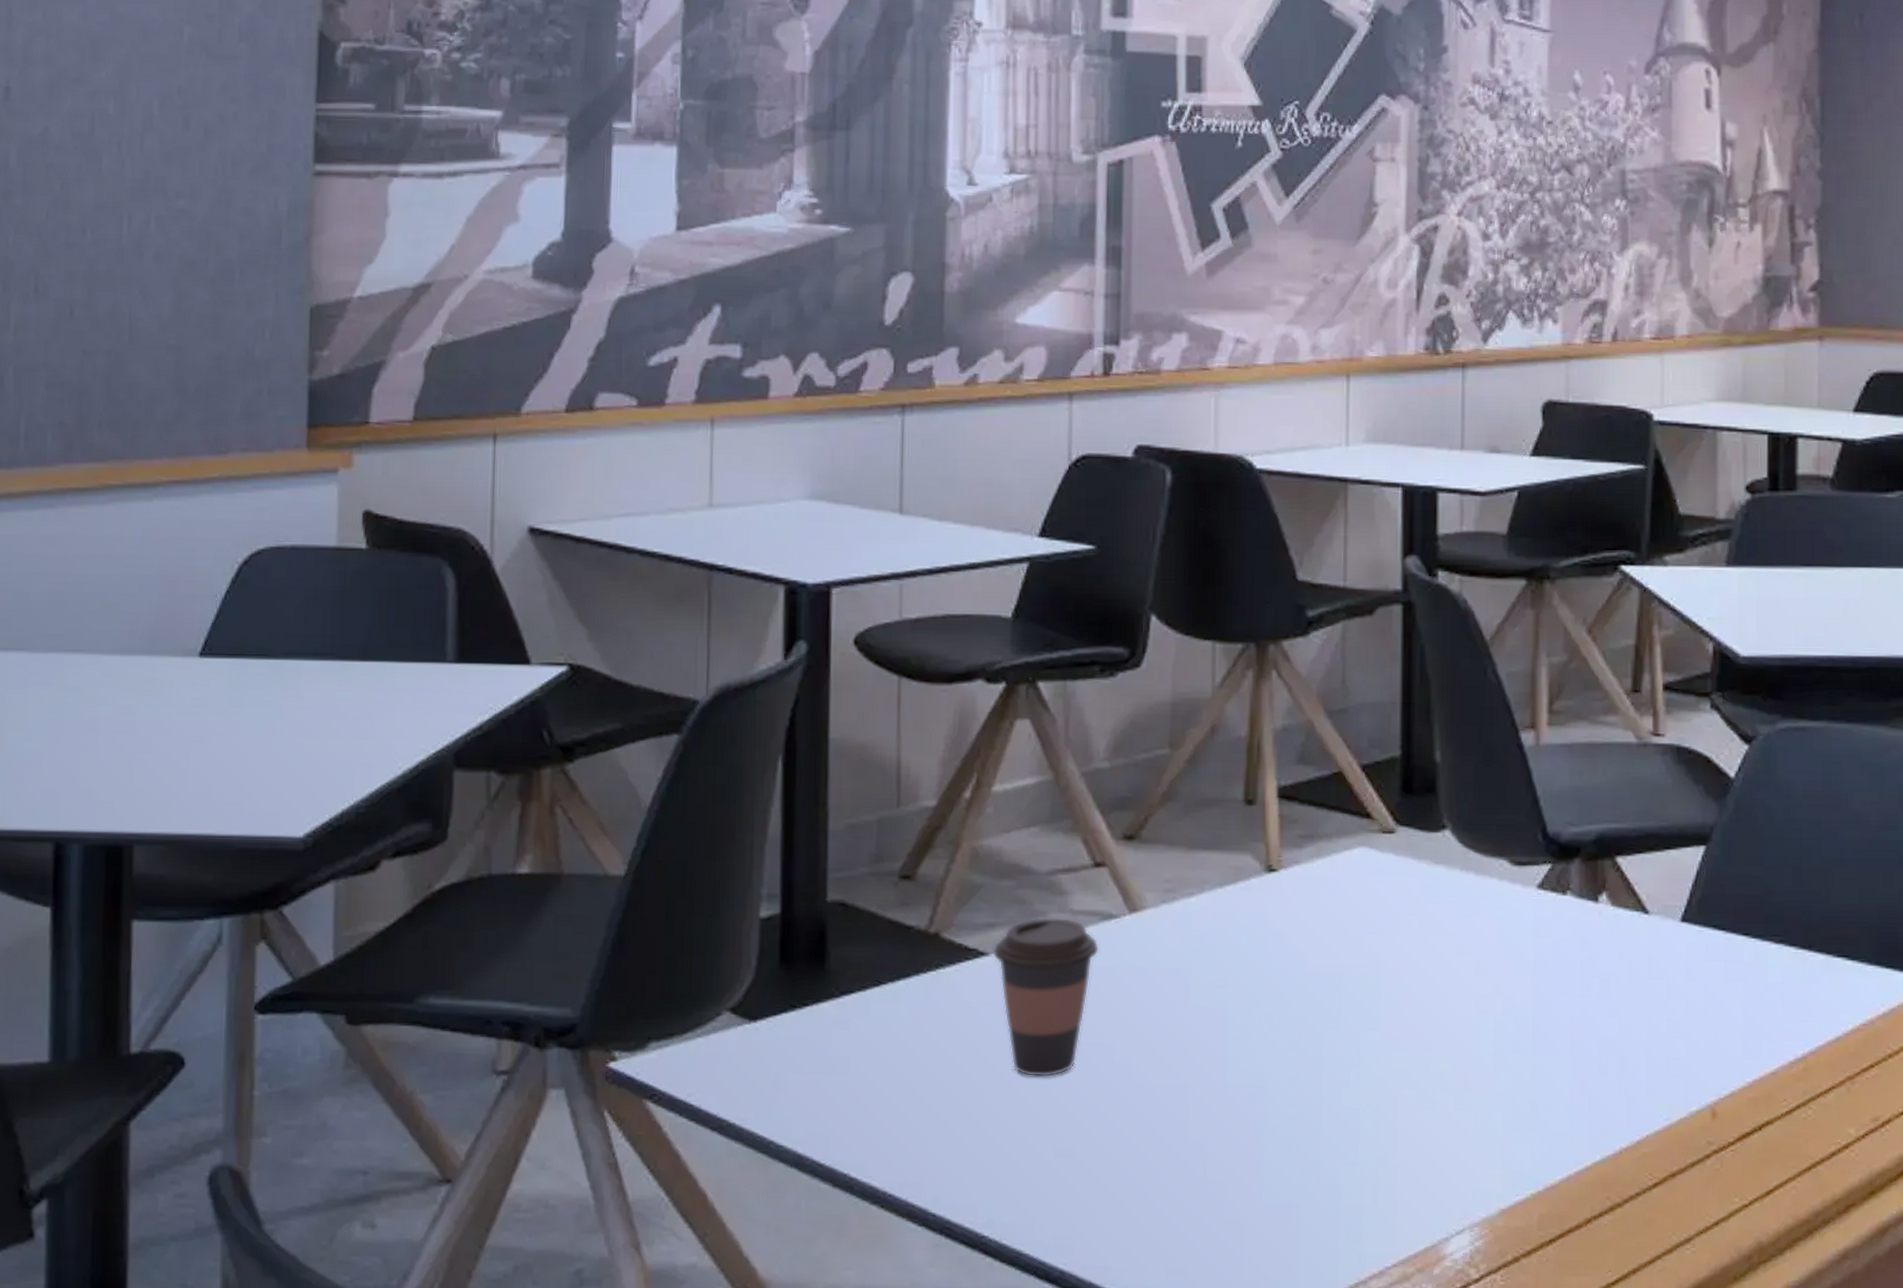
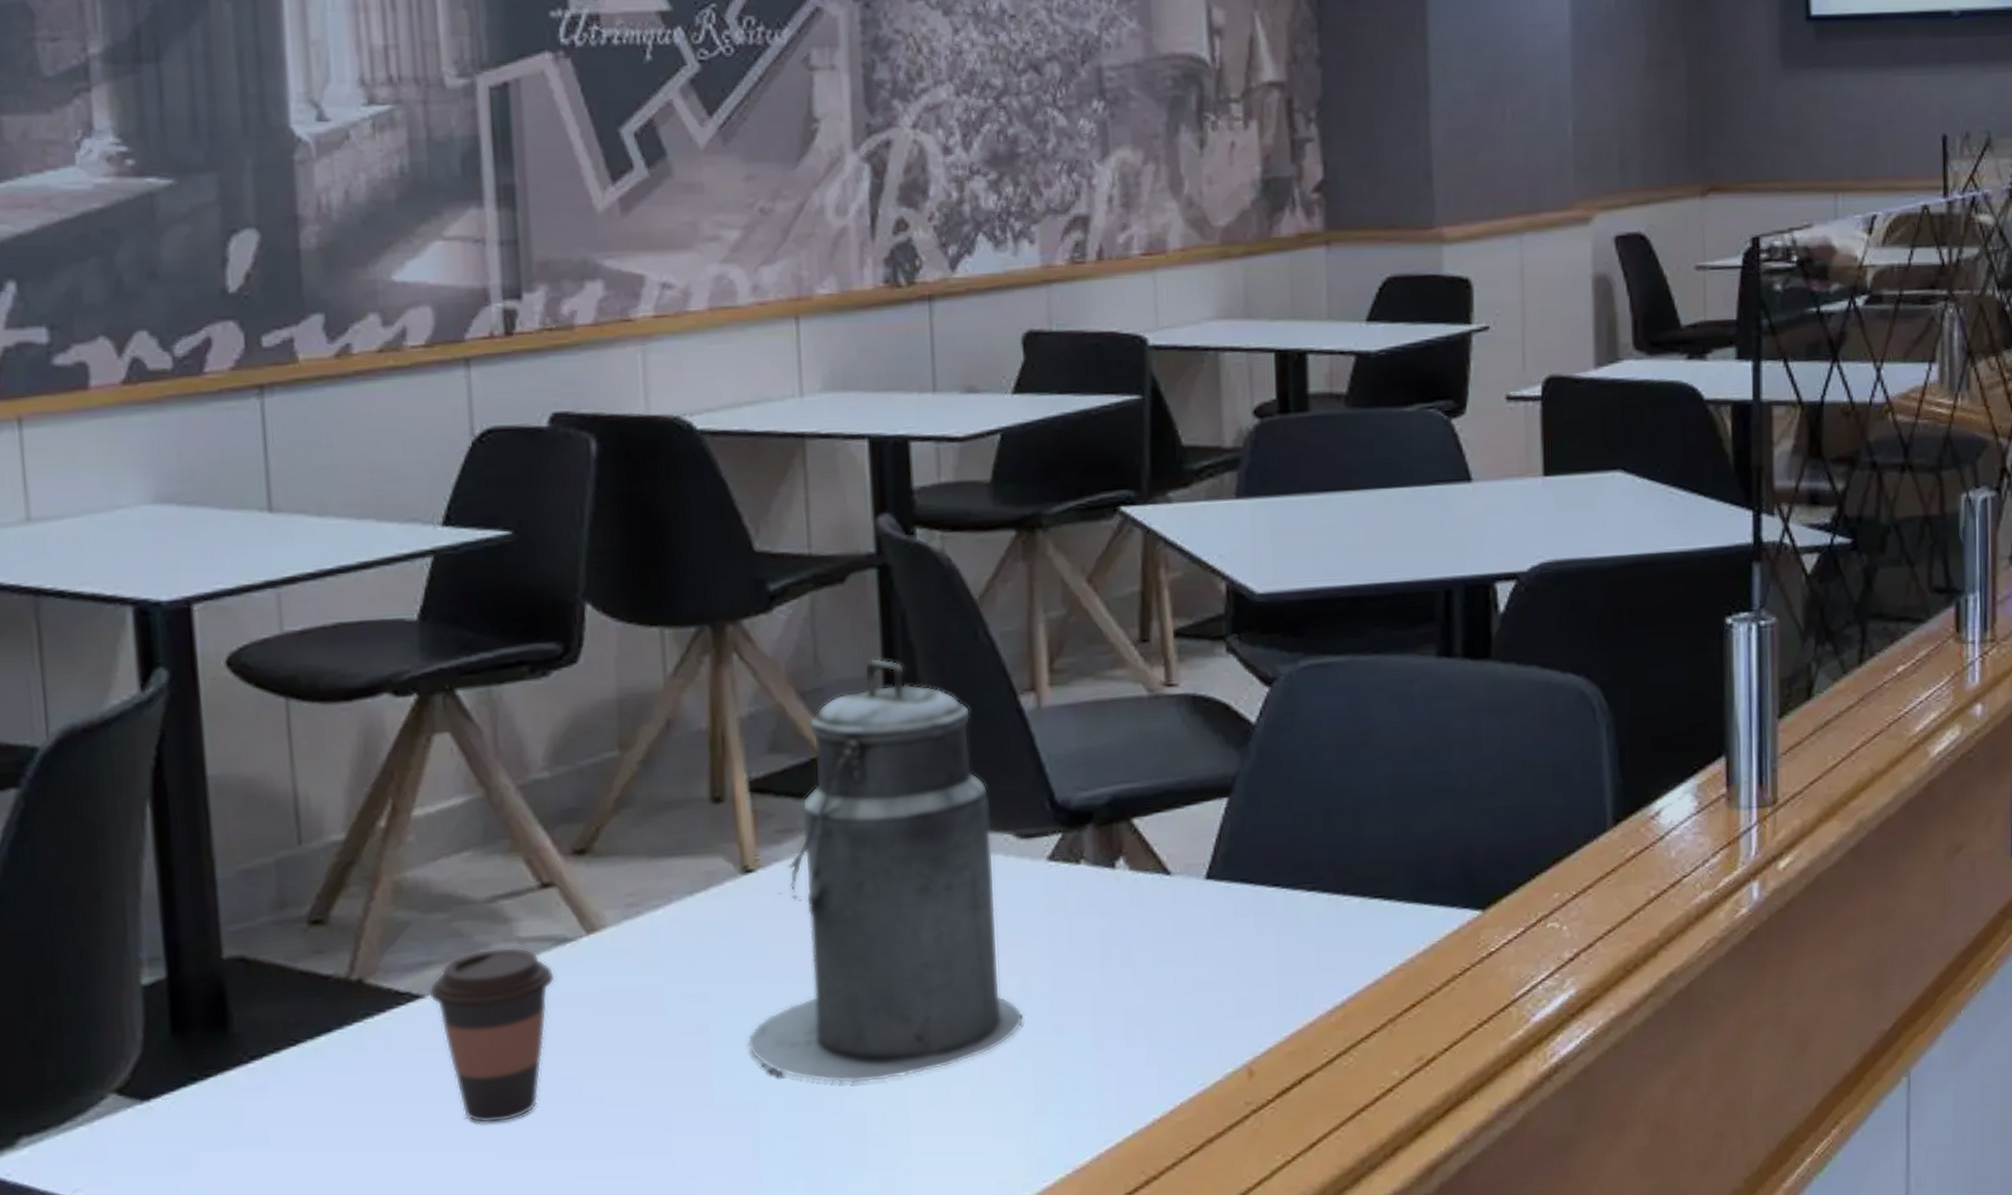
canister: none [1260,686,1507,1080] -> present [747,658,1024,1084]

